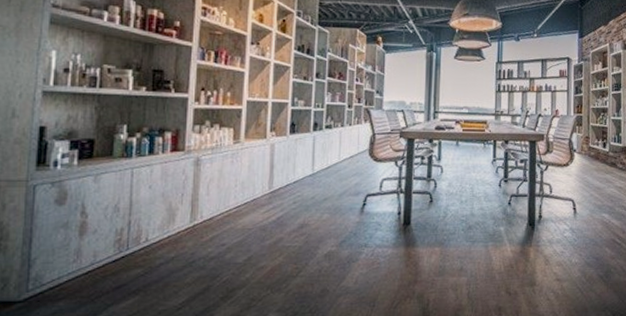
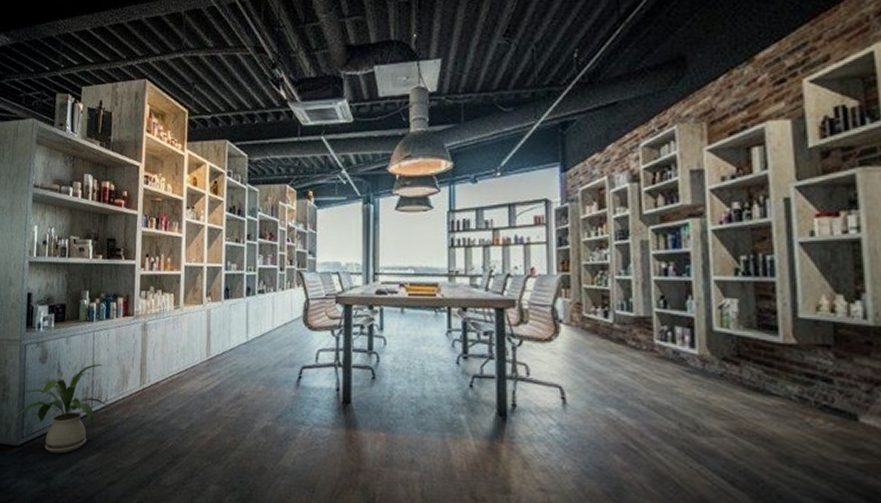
house plant: none [10,203,154,305] -> present [11,364,112,454]

